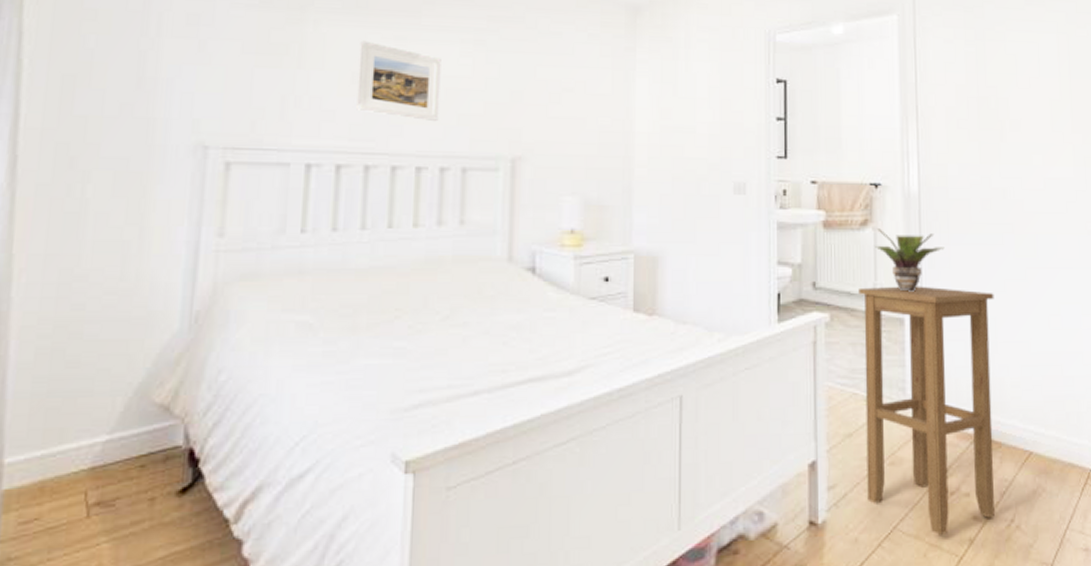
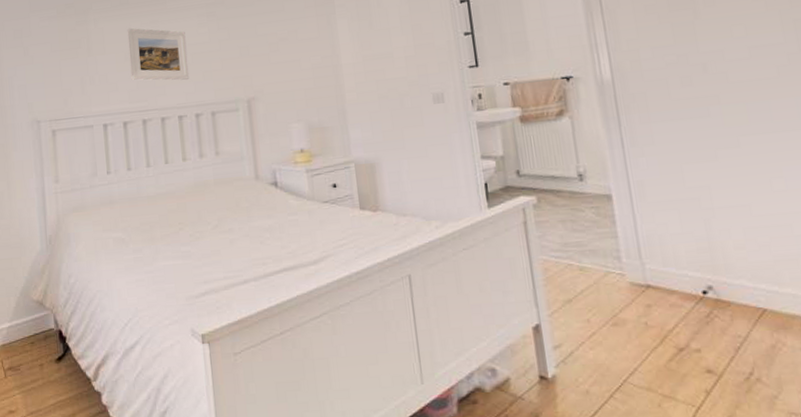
stool: present [859,286,995,535] -> none [562,162,731,387]
potted plant: present [875,228,945,292] -> none [573,114,646,171]

